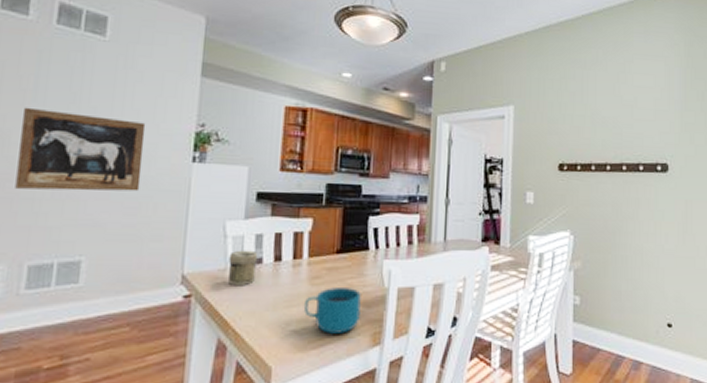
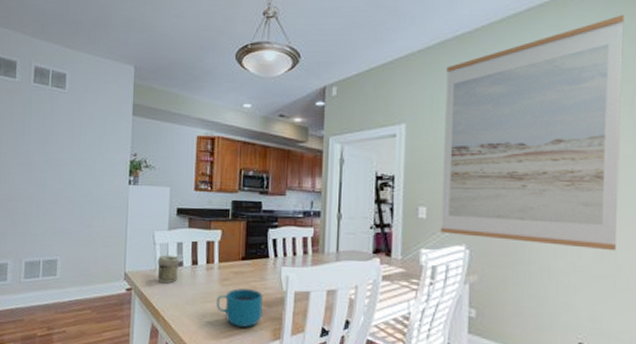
wall art: present [15,107,146,192] -> none [14,146,95,208]
wall art: none [547,18,695,234] -> present [440,14,624,251]

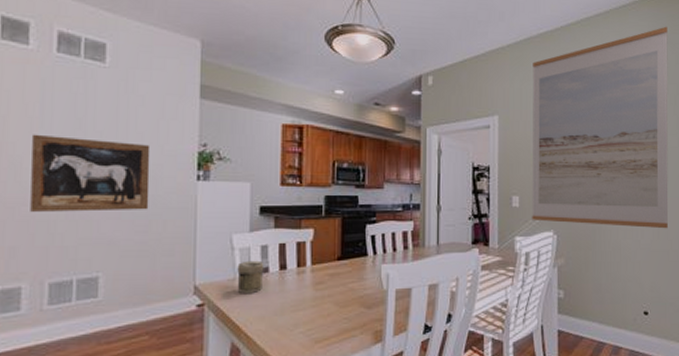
wall art: none [14,146,95,208] -> present [30,134,151,212]
cup: present [216,288,263,328] -> none [309,291,362,335]

